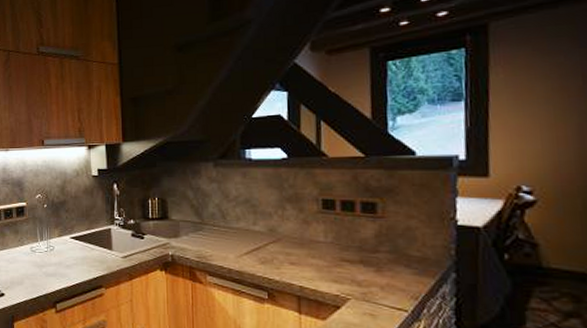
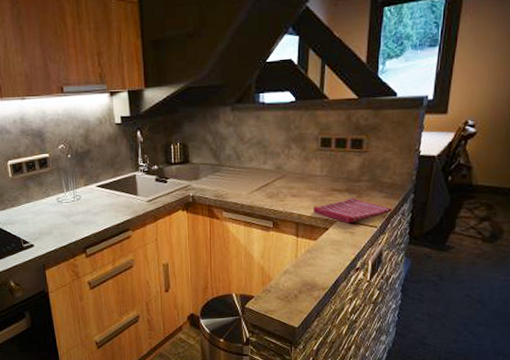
dish towel: none [318,271,427,304] -> present [313,197,392,224]

